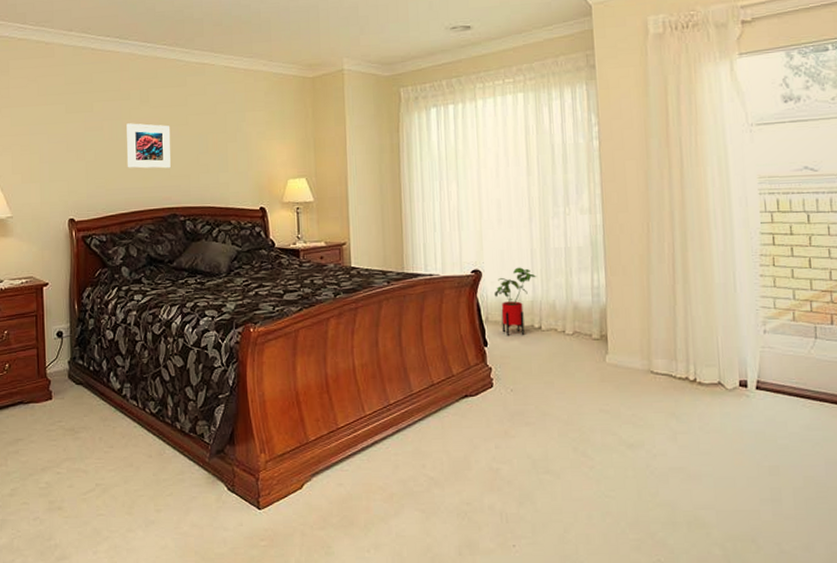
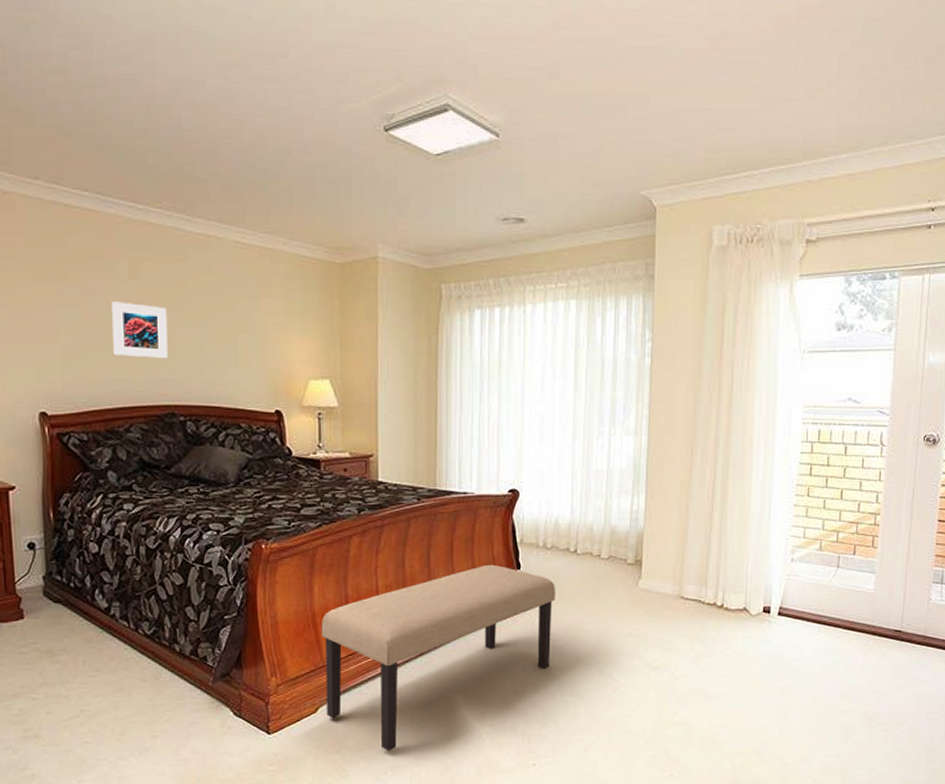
bench: none [304,342,523,529] -> present [321,564,555,751]
house plant: present [494,267,537,335] -> none [530,488,576,558]

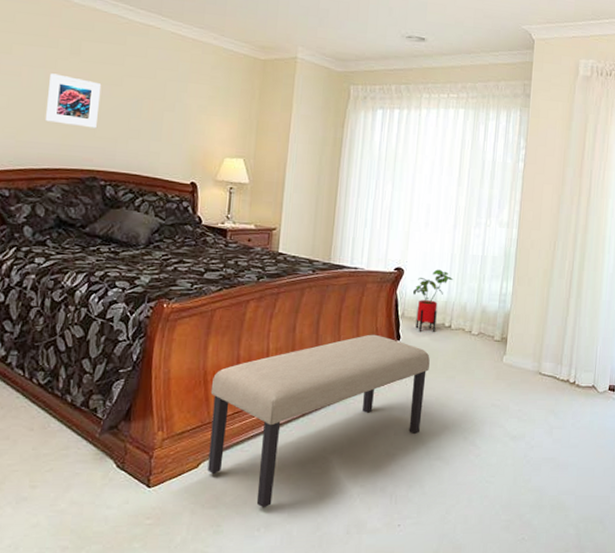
house plant: none [530,488,576,558] -> present [412,269,454,332]

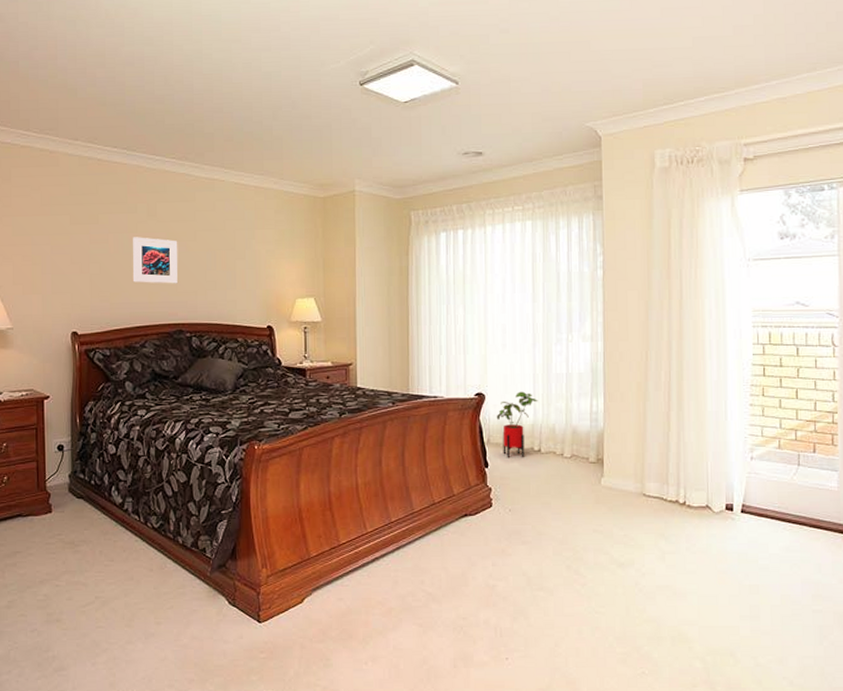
bench: present [208,334,430,508] -> none [306,463,522,642]

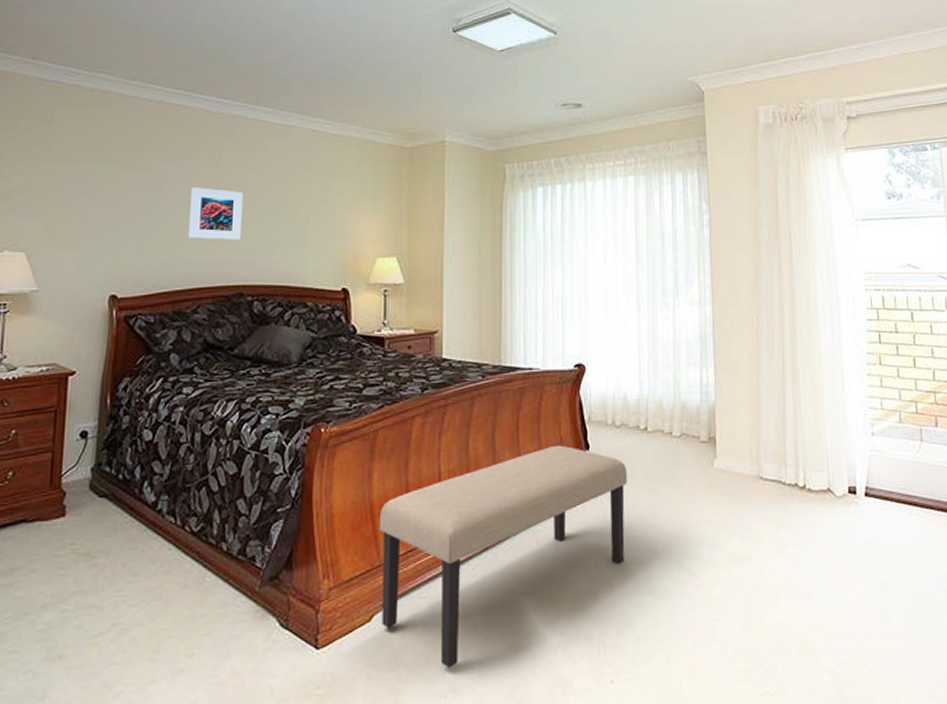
bench: none [306,463,522,642] -> present [379,445,627,668]
house plant: present [496,391,538,457] -> none [597,362,644,437]

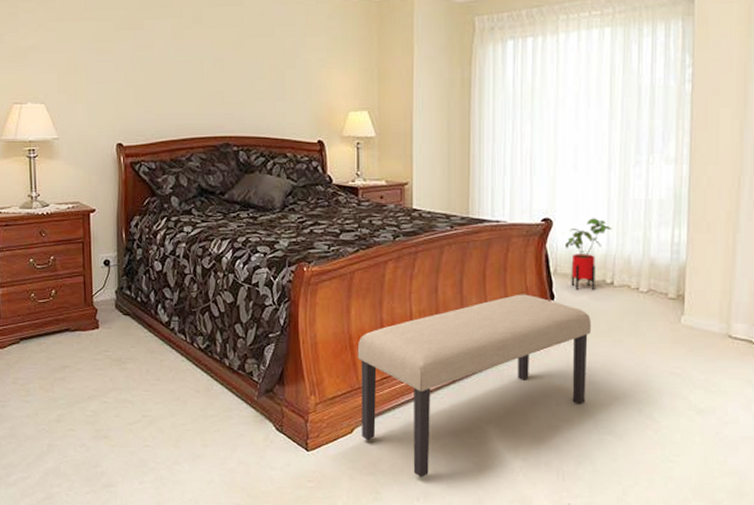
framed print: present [187,187,244,241] -> none [177,43,225,94]
house plant: none [597,362,644,437] -> present [564,218,613,290]

